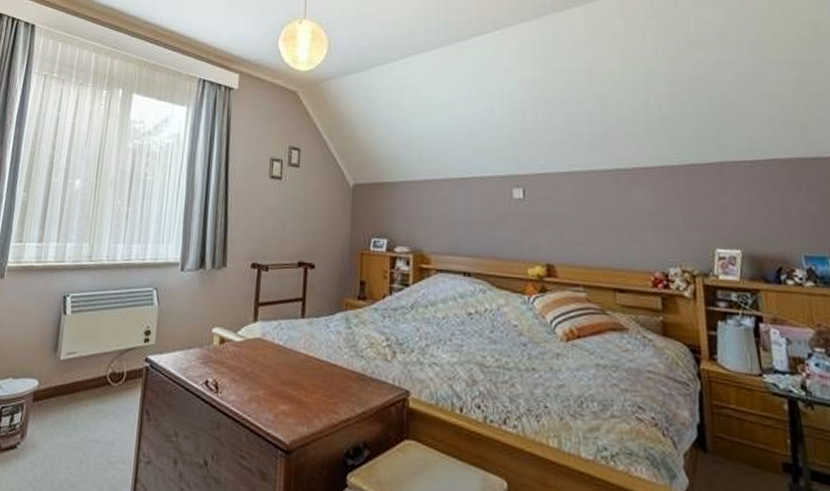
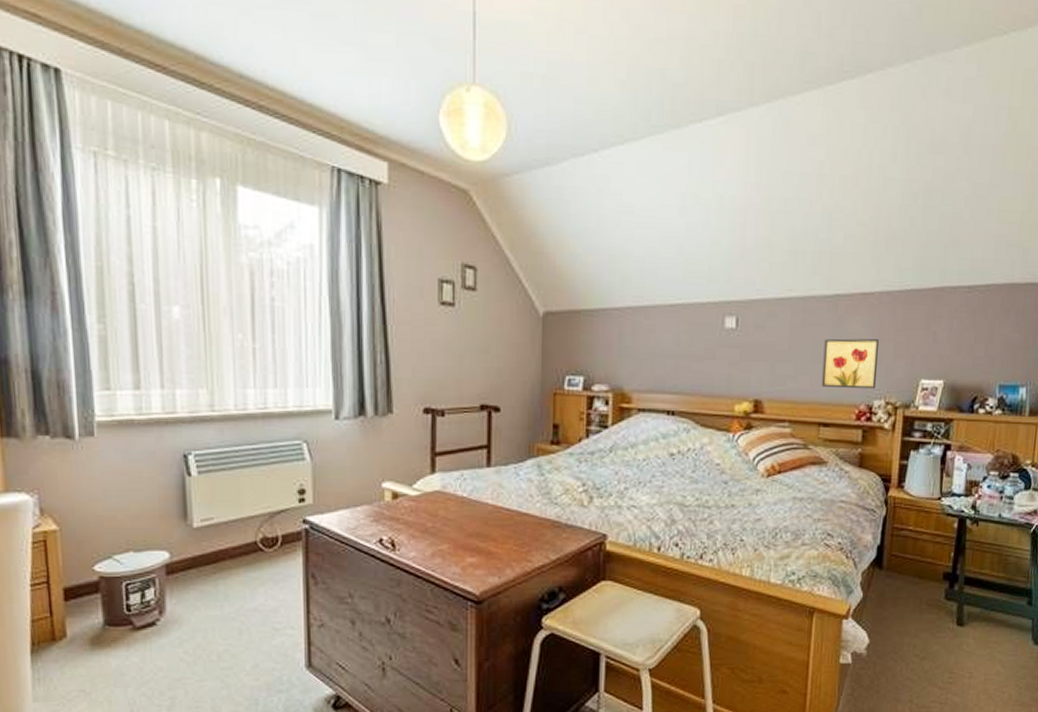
wall art: none [610,208,670,257] -> present [821,338,879,389]

